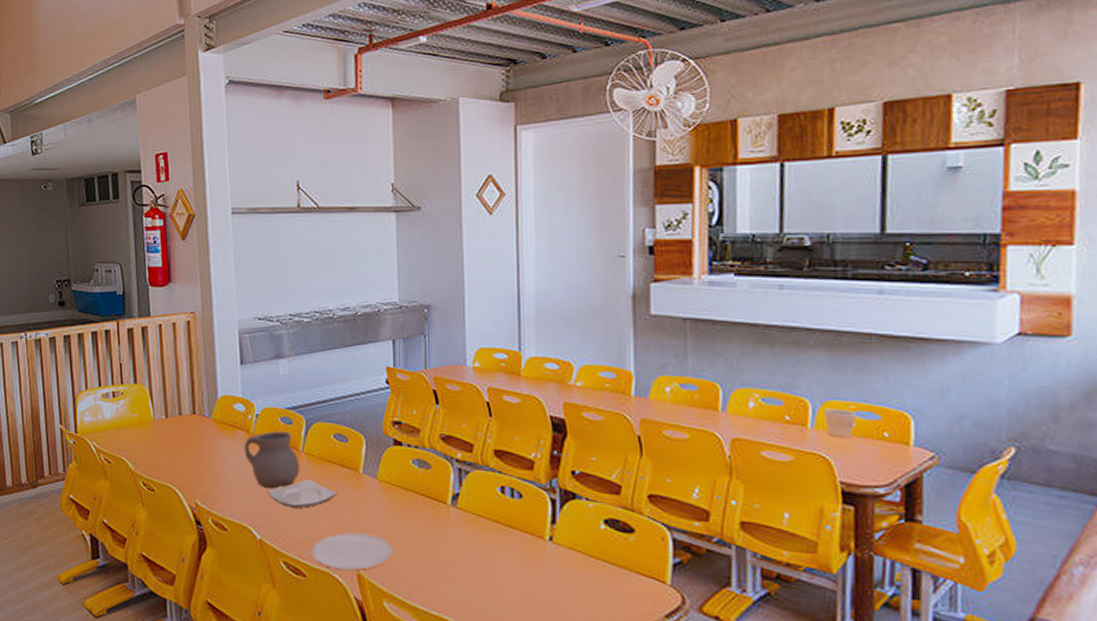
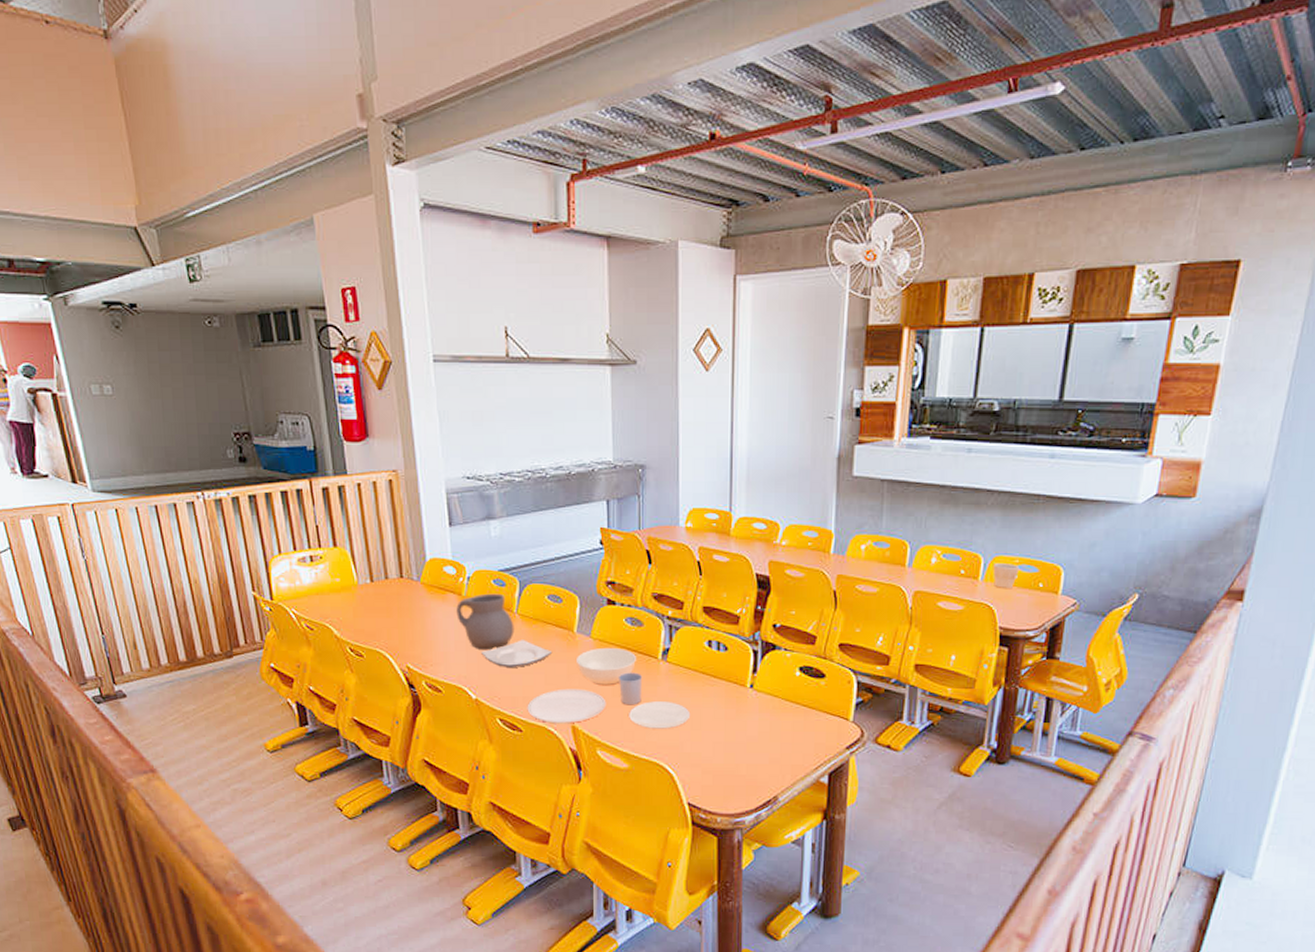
bowl: none [361,490,424,532] -> present [575,647,636,686]
cup: none [406,517,432,554] -> present [619,672,643,705]
plate: none [417,550,484,583] -> present [629,701,691,729]

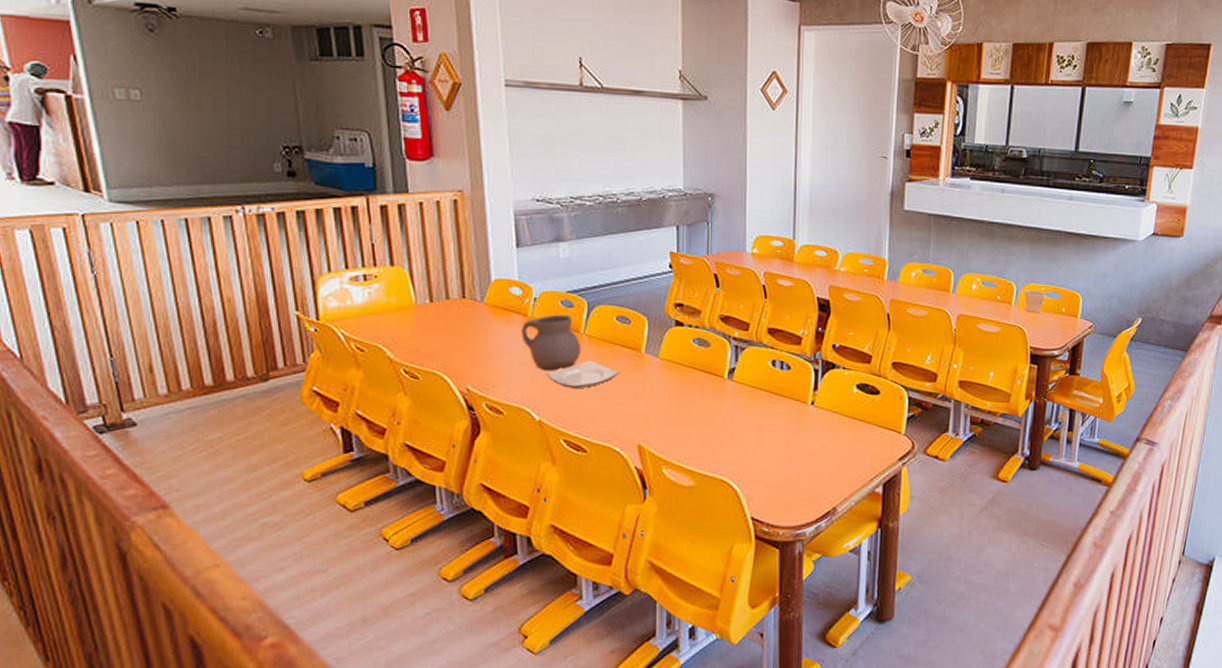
plate: present [527,688,606,724] -> none [592,408,673,444]
bowl: present [575,647,636,686] -> none [643,367,703,405]
cup: present [619,672,643,705] -> none [686,391,709,424]
plate: present [629,701,691,729] -> none [695,419,755,446]

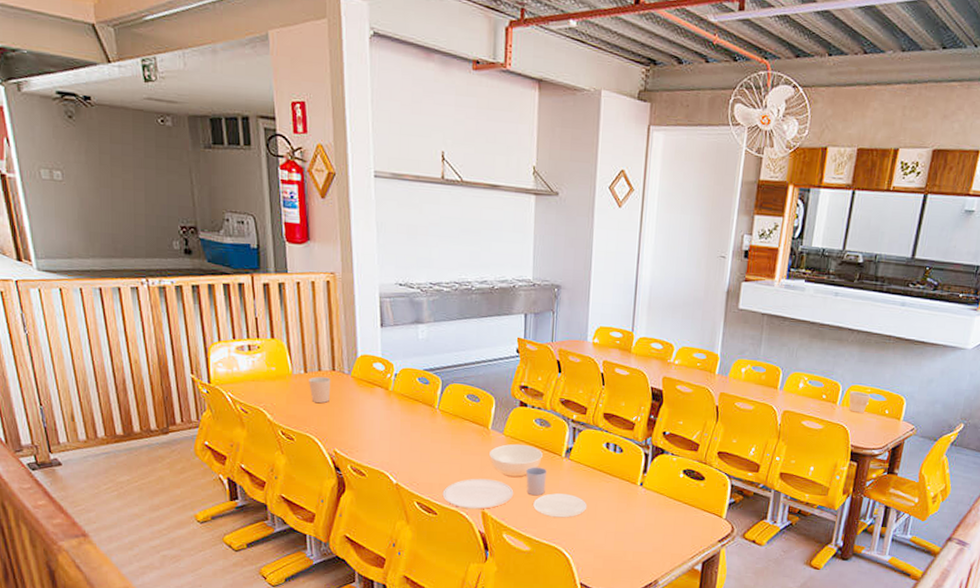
dixie cup: none [435,306,461,336] -> present [309,377,331,404]
pitcher: present [521,314,581,370] -> none [383,389,435,440]
plate: present [546,360,620,389] -> none [403,433,469,458]
plate: none [592,408,673,444] -> present [442,478,514,510]
bowl: none [643,367,703,405] -> present [488,443,543,478]
cup: none [686,391,709,424] -> present [526,467,548,496]
plate: none [695,419,755,446] -> present [533,493,587,518]

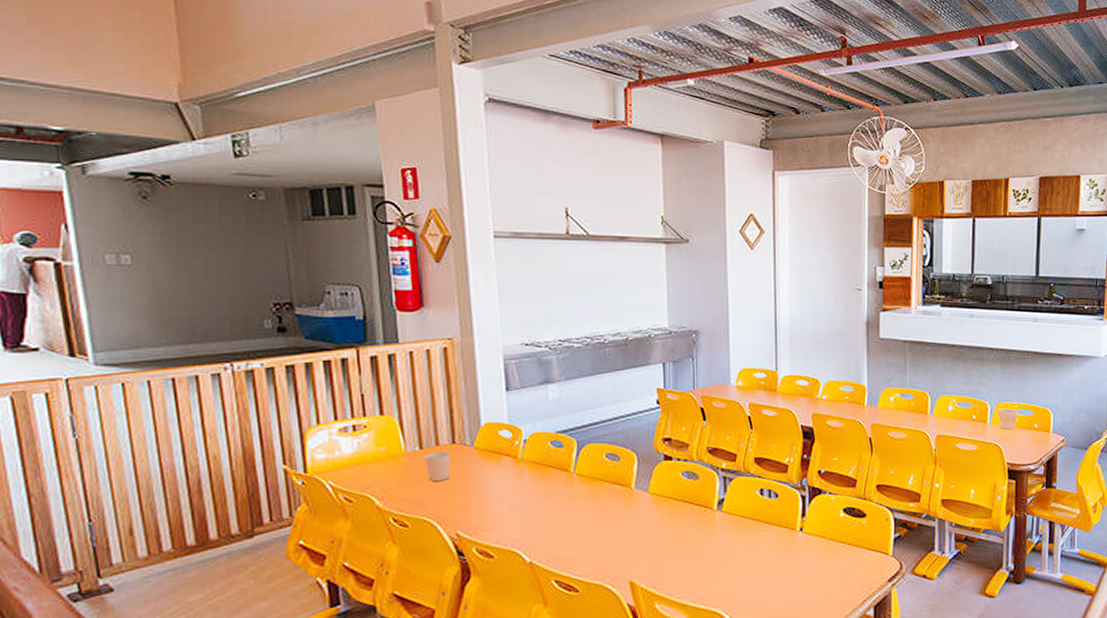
plate: present [442,478,514,510] -> none [584,543,664,581]
bowl: present [488,443,543,478] -> none [633,501,693,539]
cup: present [526,467,548,496] -> none [676,524,700,557]
plate: present [533,493,587,518] -> none [686,550,746,578]

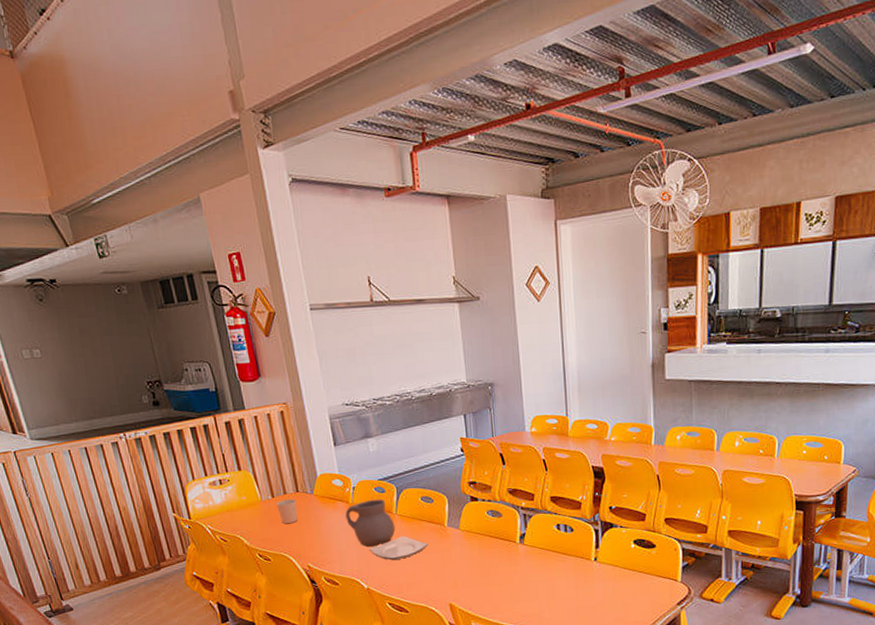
pitcher: none [511,454,572,511] -> present [345,499,396,547]
plate: none [537,499,610,529] -> present [369,536,429,561]
cup: present [998,408,1019,431] -> none [786,442,808,464]

